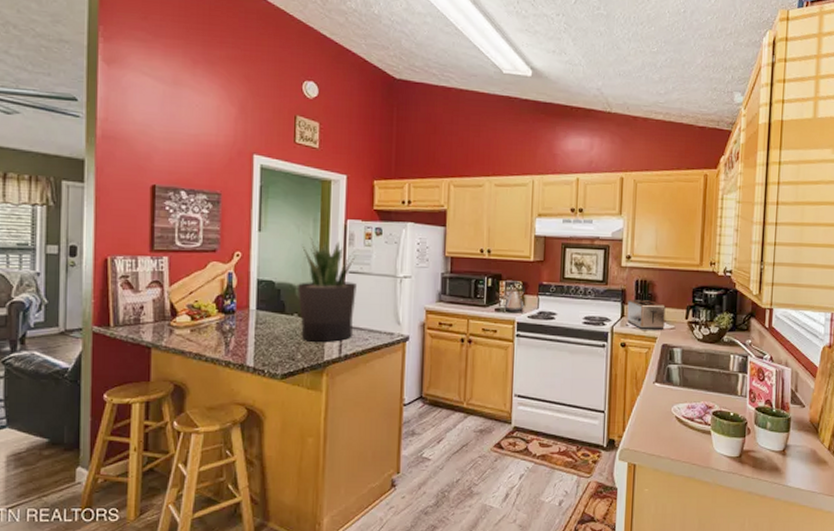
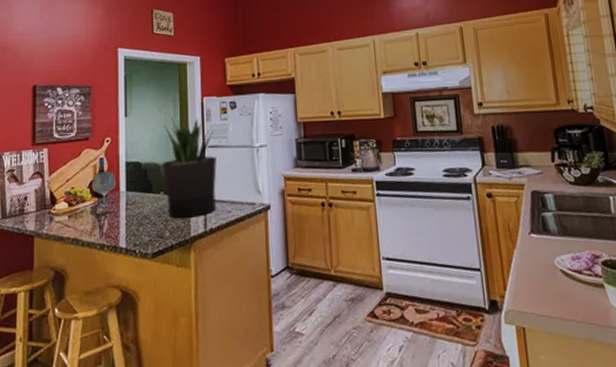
wine glass: none [217,287,245,331] -> present [91,171,116,215]
toaster: present [627,299,666,331] -> none [487,145,531,178]

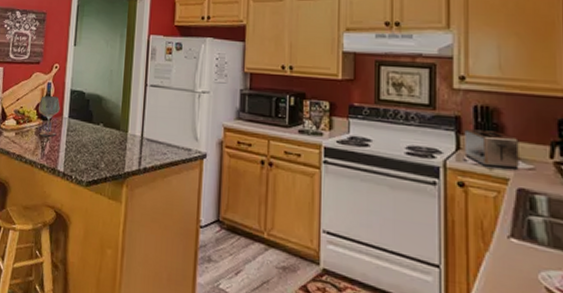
planter: present [161,117,217,219] -> none [103,51,157,154]
kettle: present [357,139,382,172] -> none [306,100,334,137]
toaster: none [487,145,531,178] -> present [464,129,519,171]

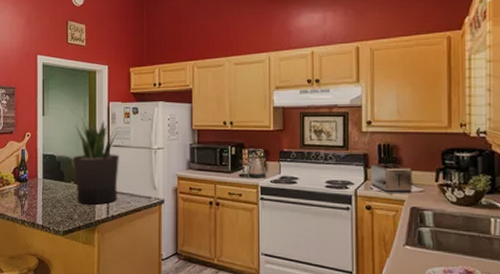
wine glass: present [38,96,60,137] -> none [14,161,35,196]
planter: none [103,51,157,154] -> present [72,118,119,206]
kettle: none [306,100,334,137] -> present [245,149,268,178]

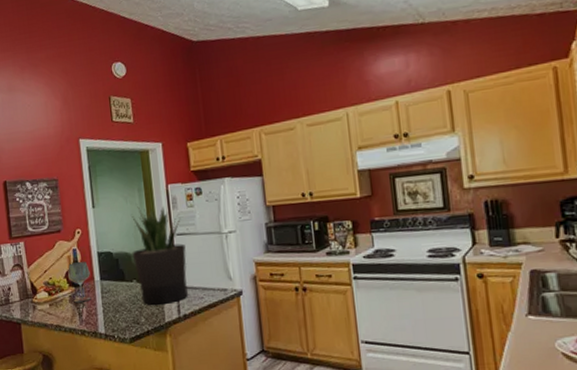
wine glass: none [14,161,35,196] -> present [67,262,92,303]
kettle: present [245,149,268,178] -> none [332,220,359,255]
toaster: present [371,162,412,194] -> none [478,220,530,257]

